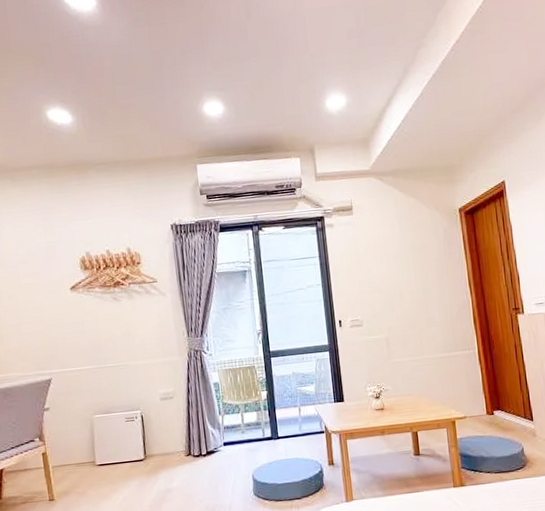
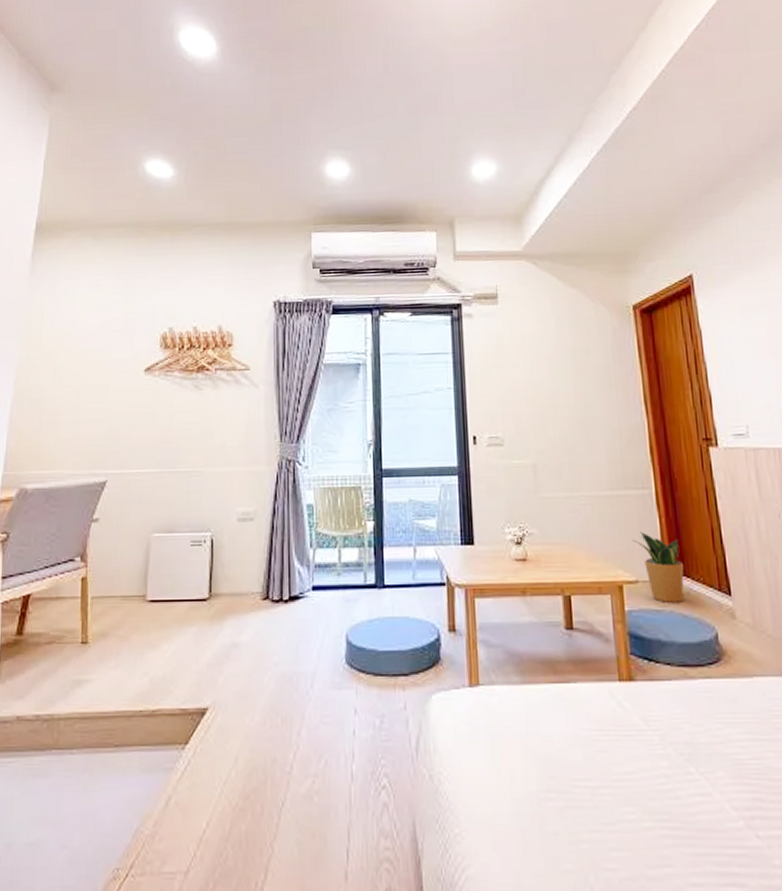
potted plant: none [462,381,500,430] -> present [633,532,684,603]

